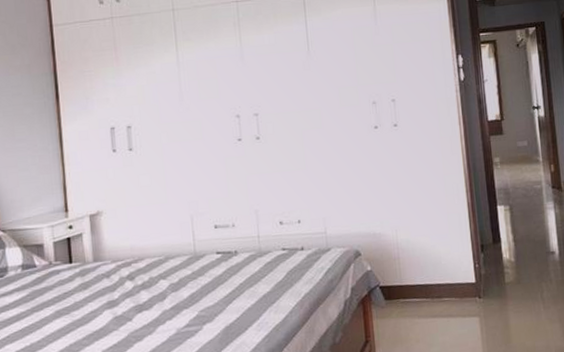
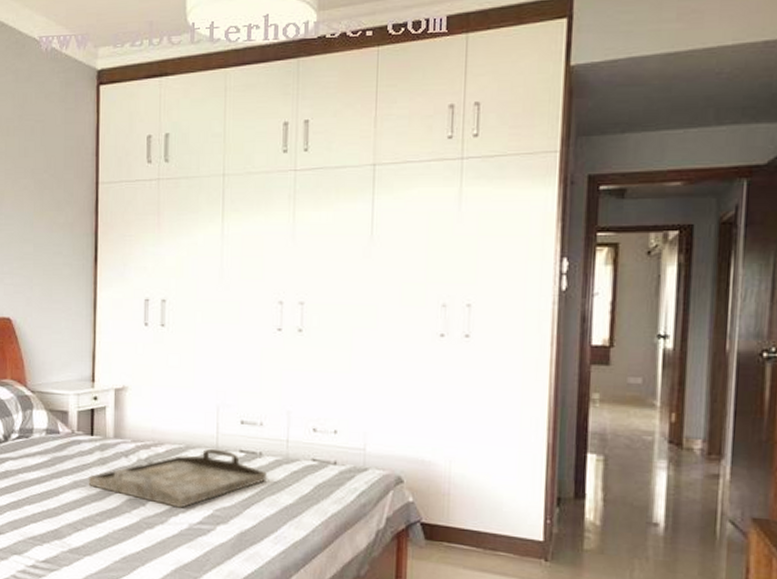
serving tray: none [71,255,245,317] -> present [88,448,268,508]

